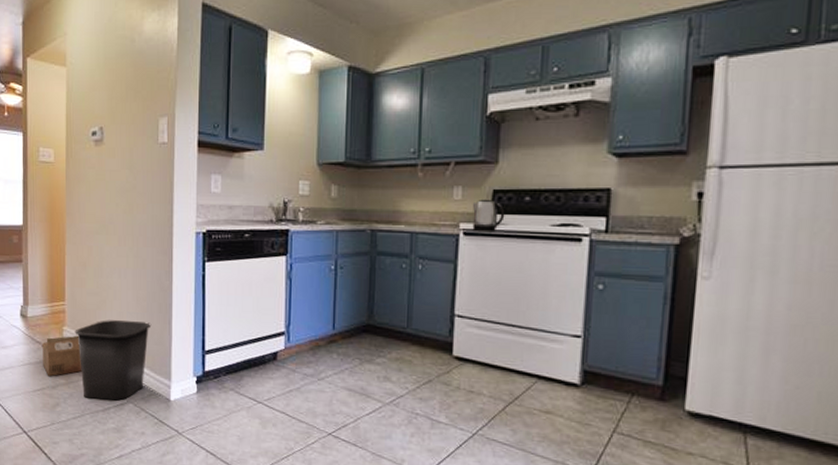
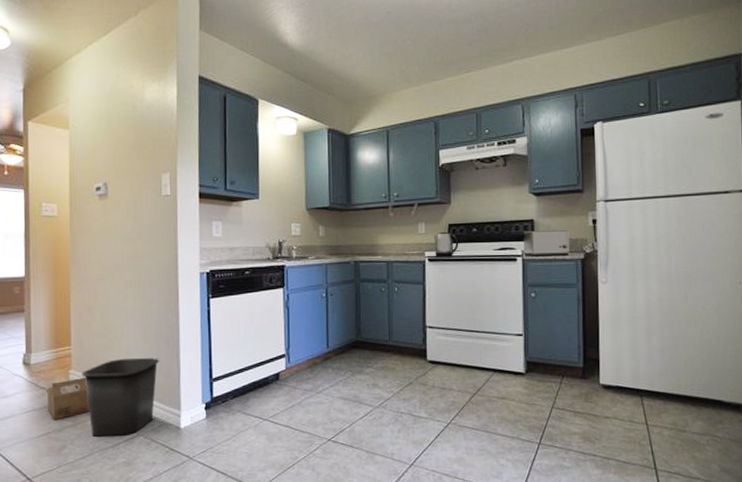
toaster: none [592,204,661,240] -> present [523,230,570,258]

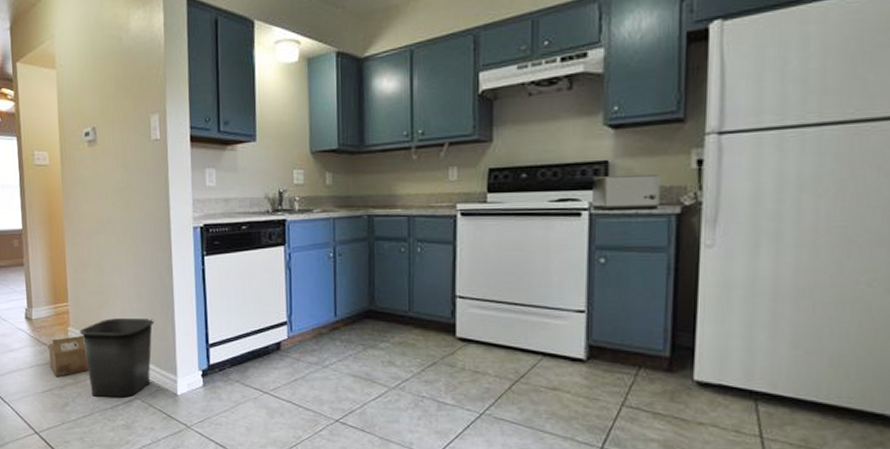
kettle: present [434,231,459,258] -> none [469,178,502,212]

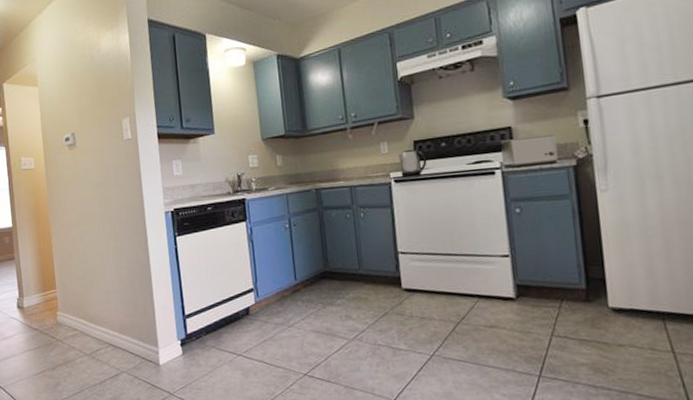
cardboard box: present [47,335,89,377] -> none [39,318,78,360]
waste bin: present [79,318,155,399] -> none [67,297,136,375]
kettle: none [469,178,502,212] -> present [399,149,427,179]

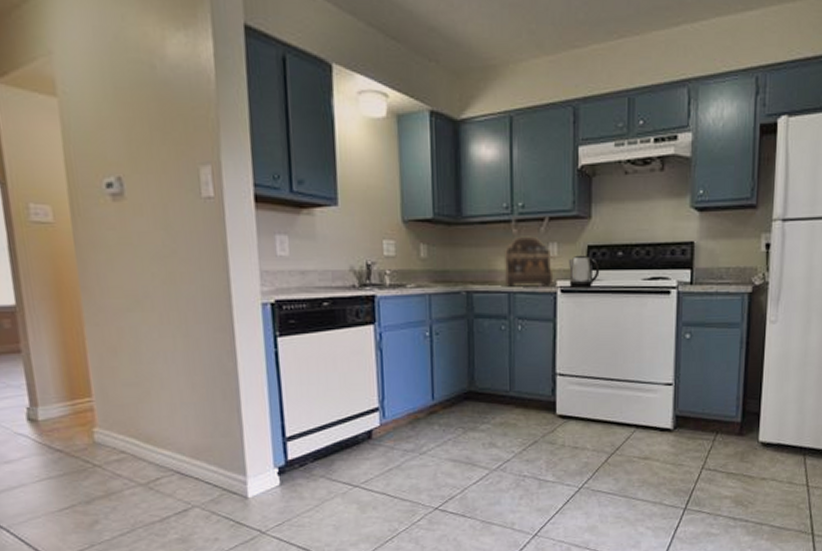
spice rack: none [343,138,388,182] -> present [503,236,555,288]
toaster: present [500,135,558,169] -> none [679,256,736,290]

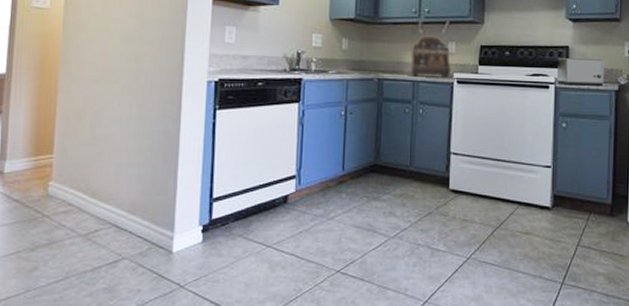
kettle: present [569,255,600,289] -> none [464,52,490,81]
toaster: none [679,256,736,290] -> present [556,58,604,87]

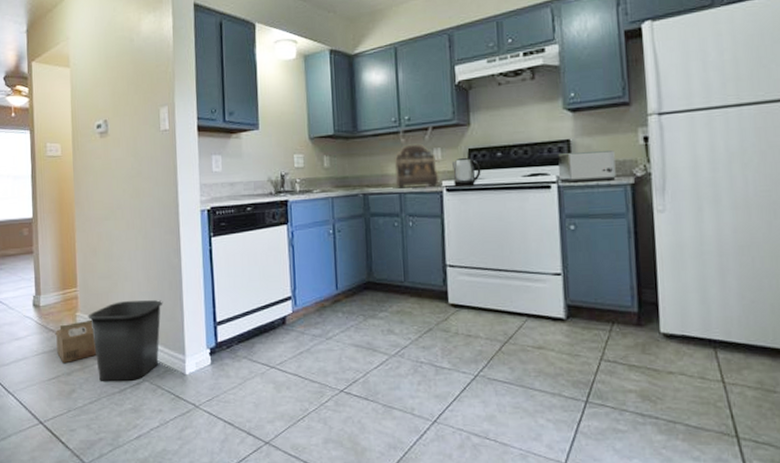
cardboard box: none [19,190,70,238] -> present [55,319,97,364]
waste bin: none [63,172,155,259] -> present [88,300,163,382]
kettle: none [464,52,490,81] -> present [452,157,481,188]

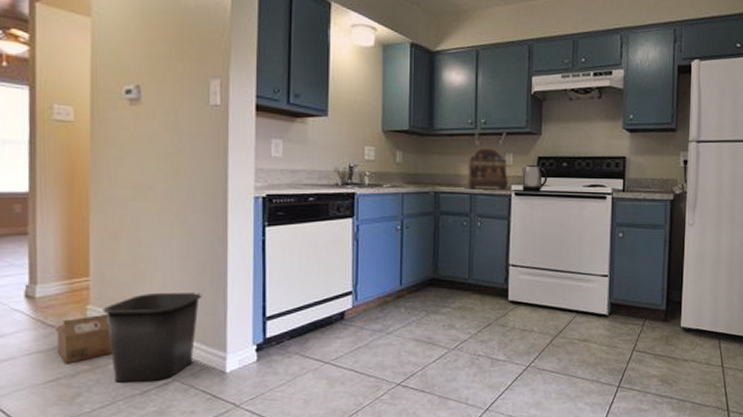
toaster: present [557,150,616,184] -> none [613,169,660,197]

